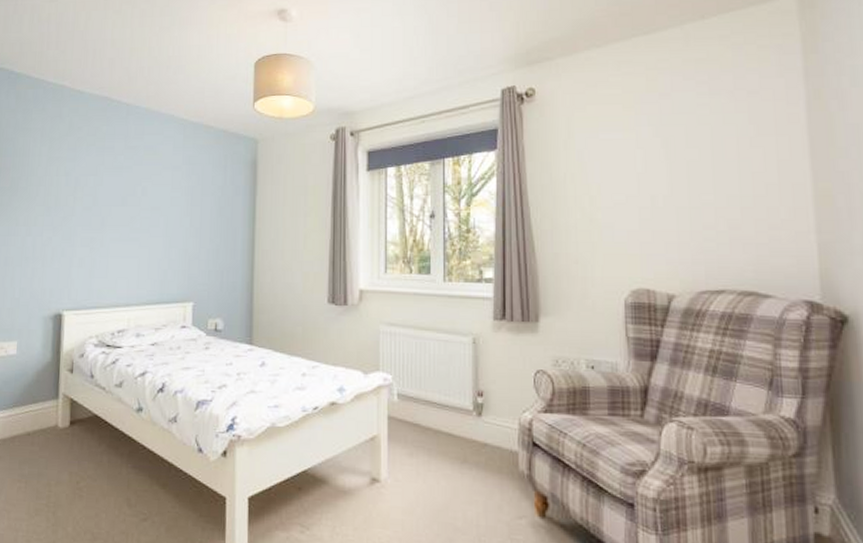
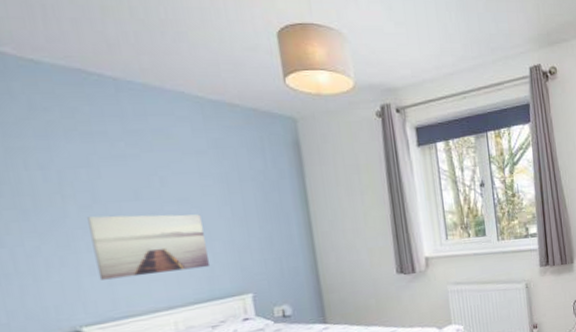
wall art: none [84,217,166,272] -> present [87,214,211,280]

